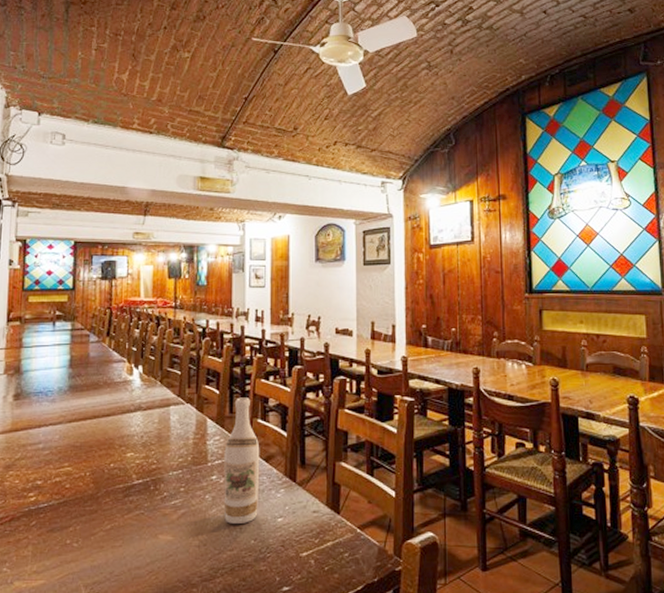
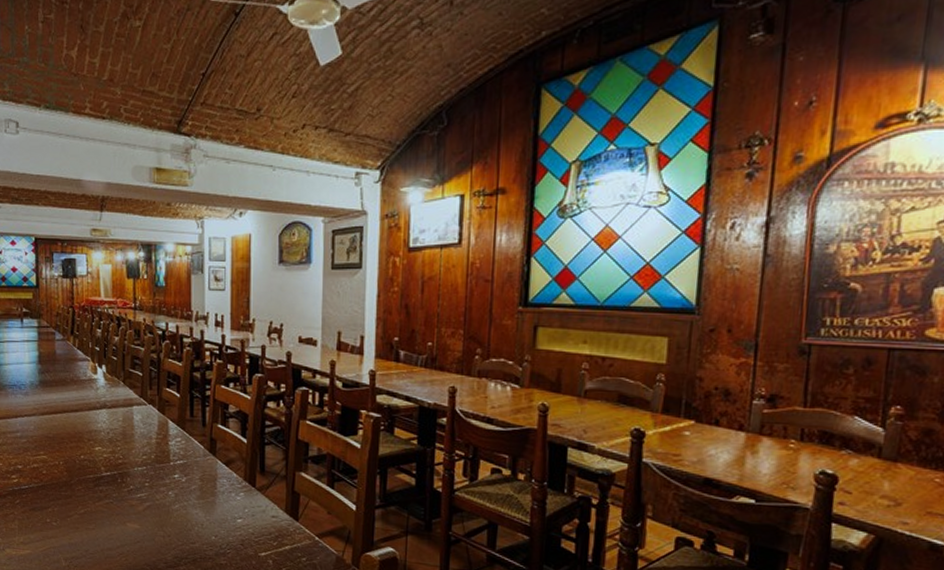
wine bottle: present [224,397,260,524] -> none [186,402,220,521]

